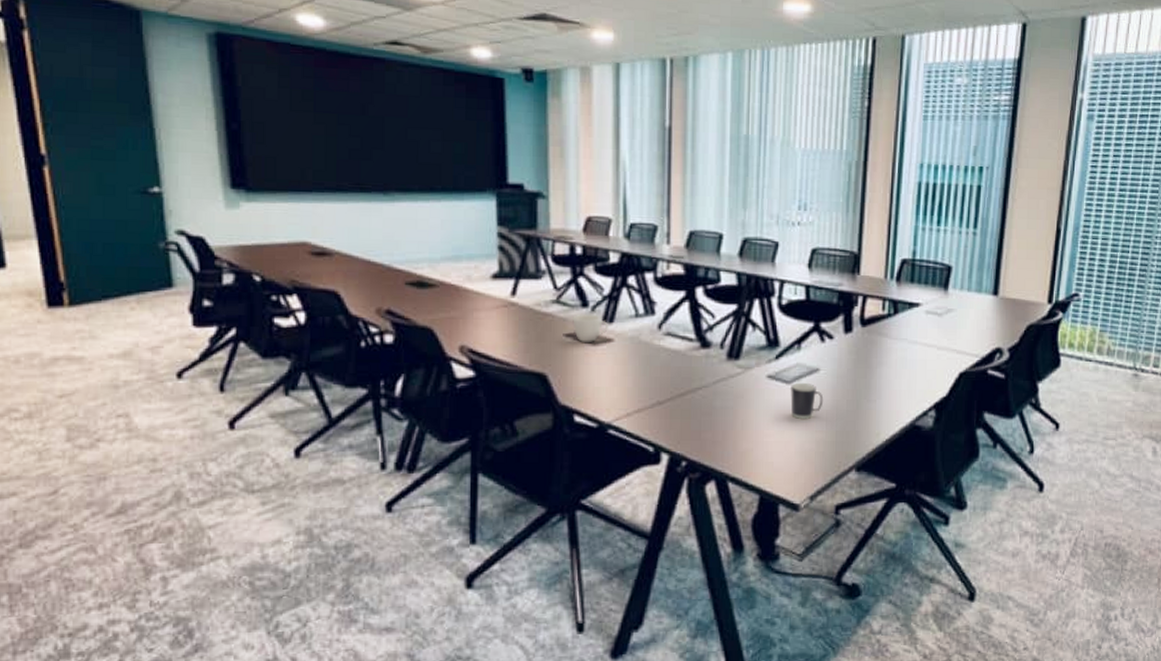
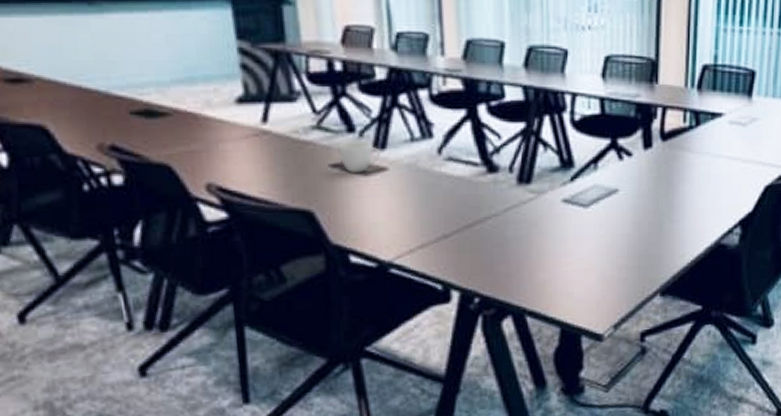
mug: present [789,382,824,419] -> none [587,205,624,244]

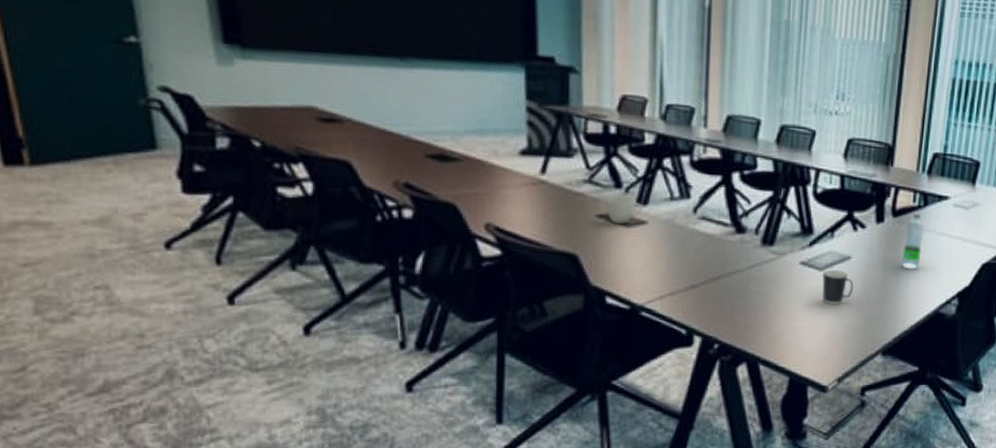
mug: none [587,205,624,244] -> present [821,269,854,305]
bottle: none [676,135,698,199] -> present [902,214,924,270]

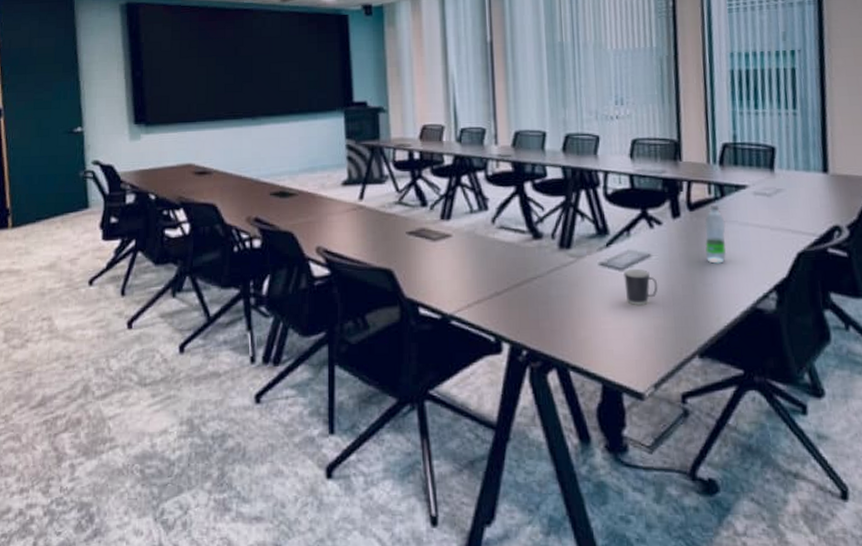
cup: present [605,194,642,224] -> none [414,212,446,239]

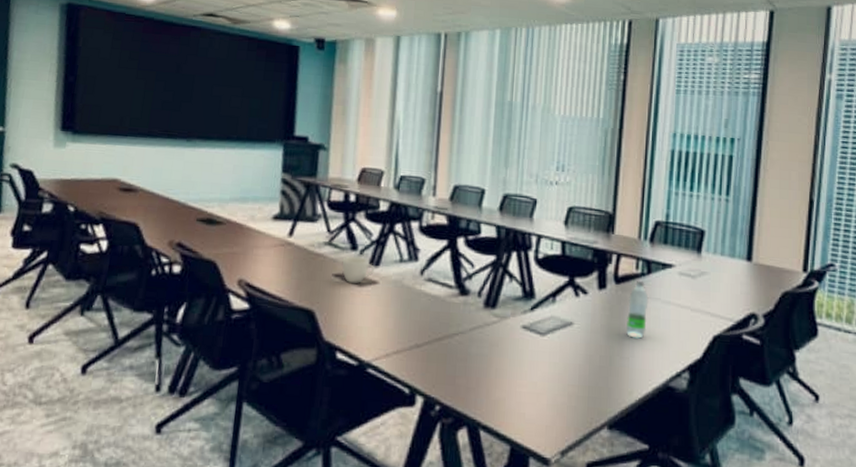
cup: none [414,212,446,239] -> present [341,256,374,283]
mug: present [622,268,658,305] -> none [543,335,577,372]

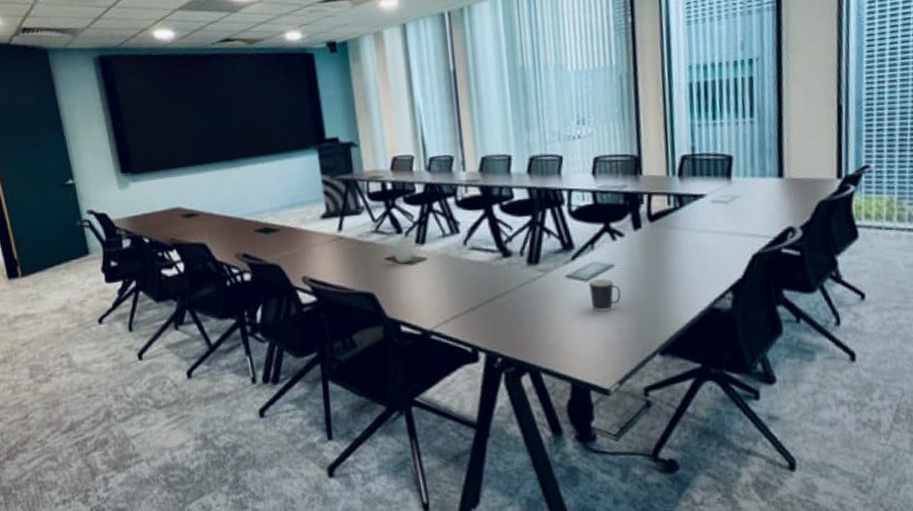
mug: none [543,335,577,372] -> present [588,278,621,312]
bottle: present [626,281,649,339] -> none [664,215,686,270]

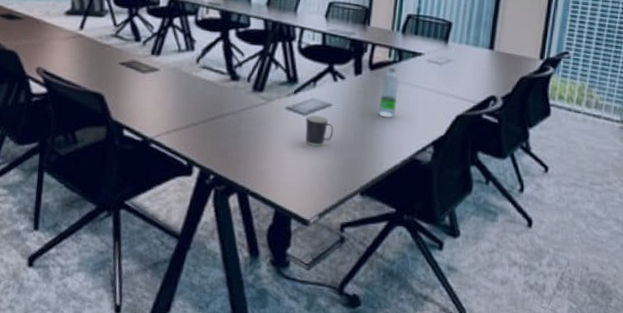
cup: present [390,238,421,263] -> none [126,46,156,71]
bottle: none [664,215,686,270] -> present [379,68,399,118]

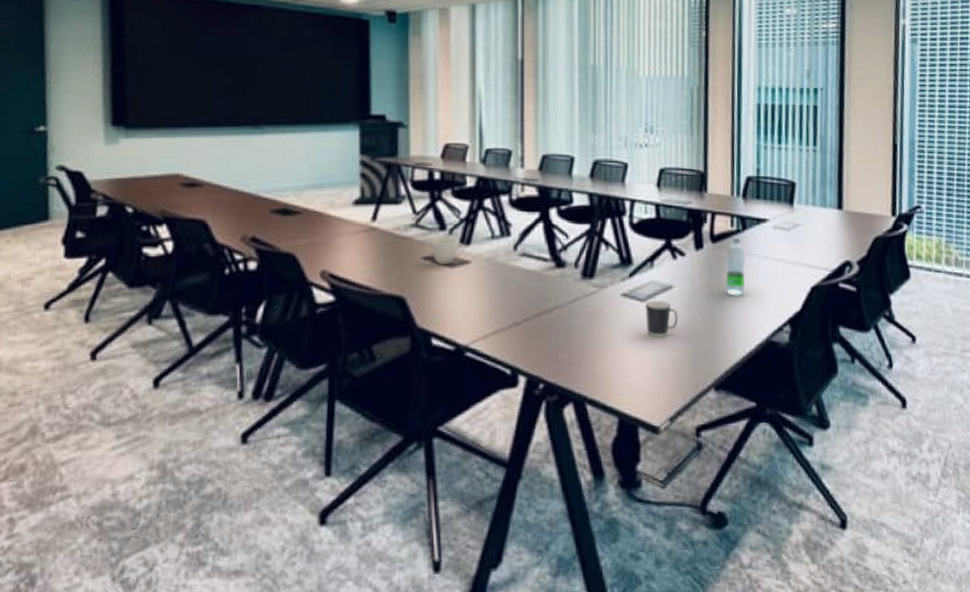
cup: none [126,46,156,71] -> present [431,236,465,264]

